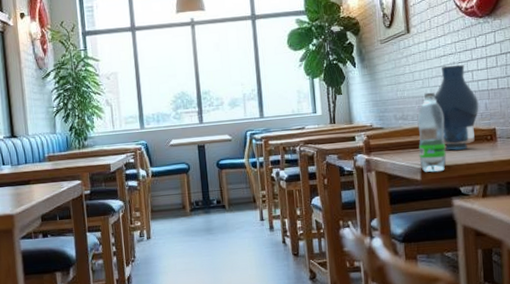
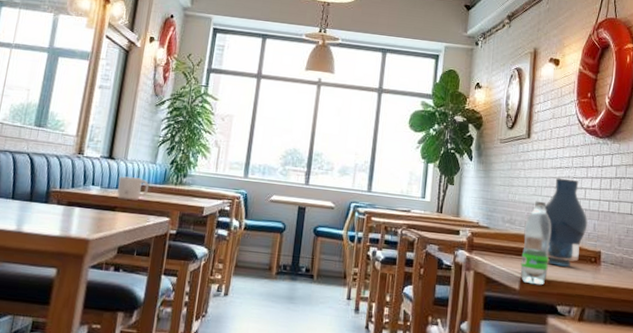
mug: none [25,149,55,173] -> present [117,176,149,202]

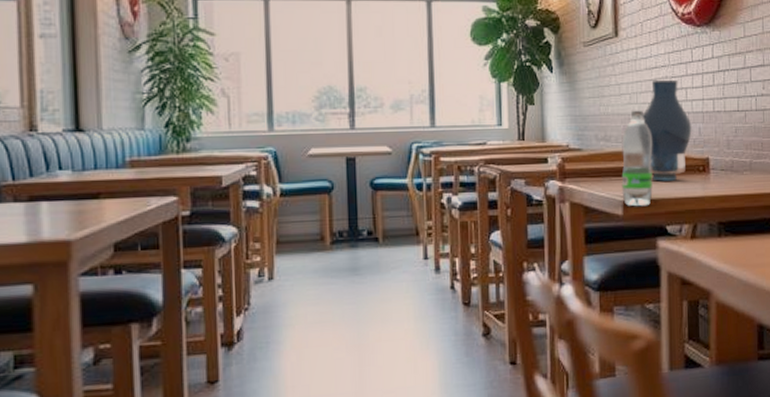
mug: present [117,176,149,202] -> none [95,151,140,183]

